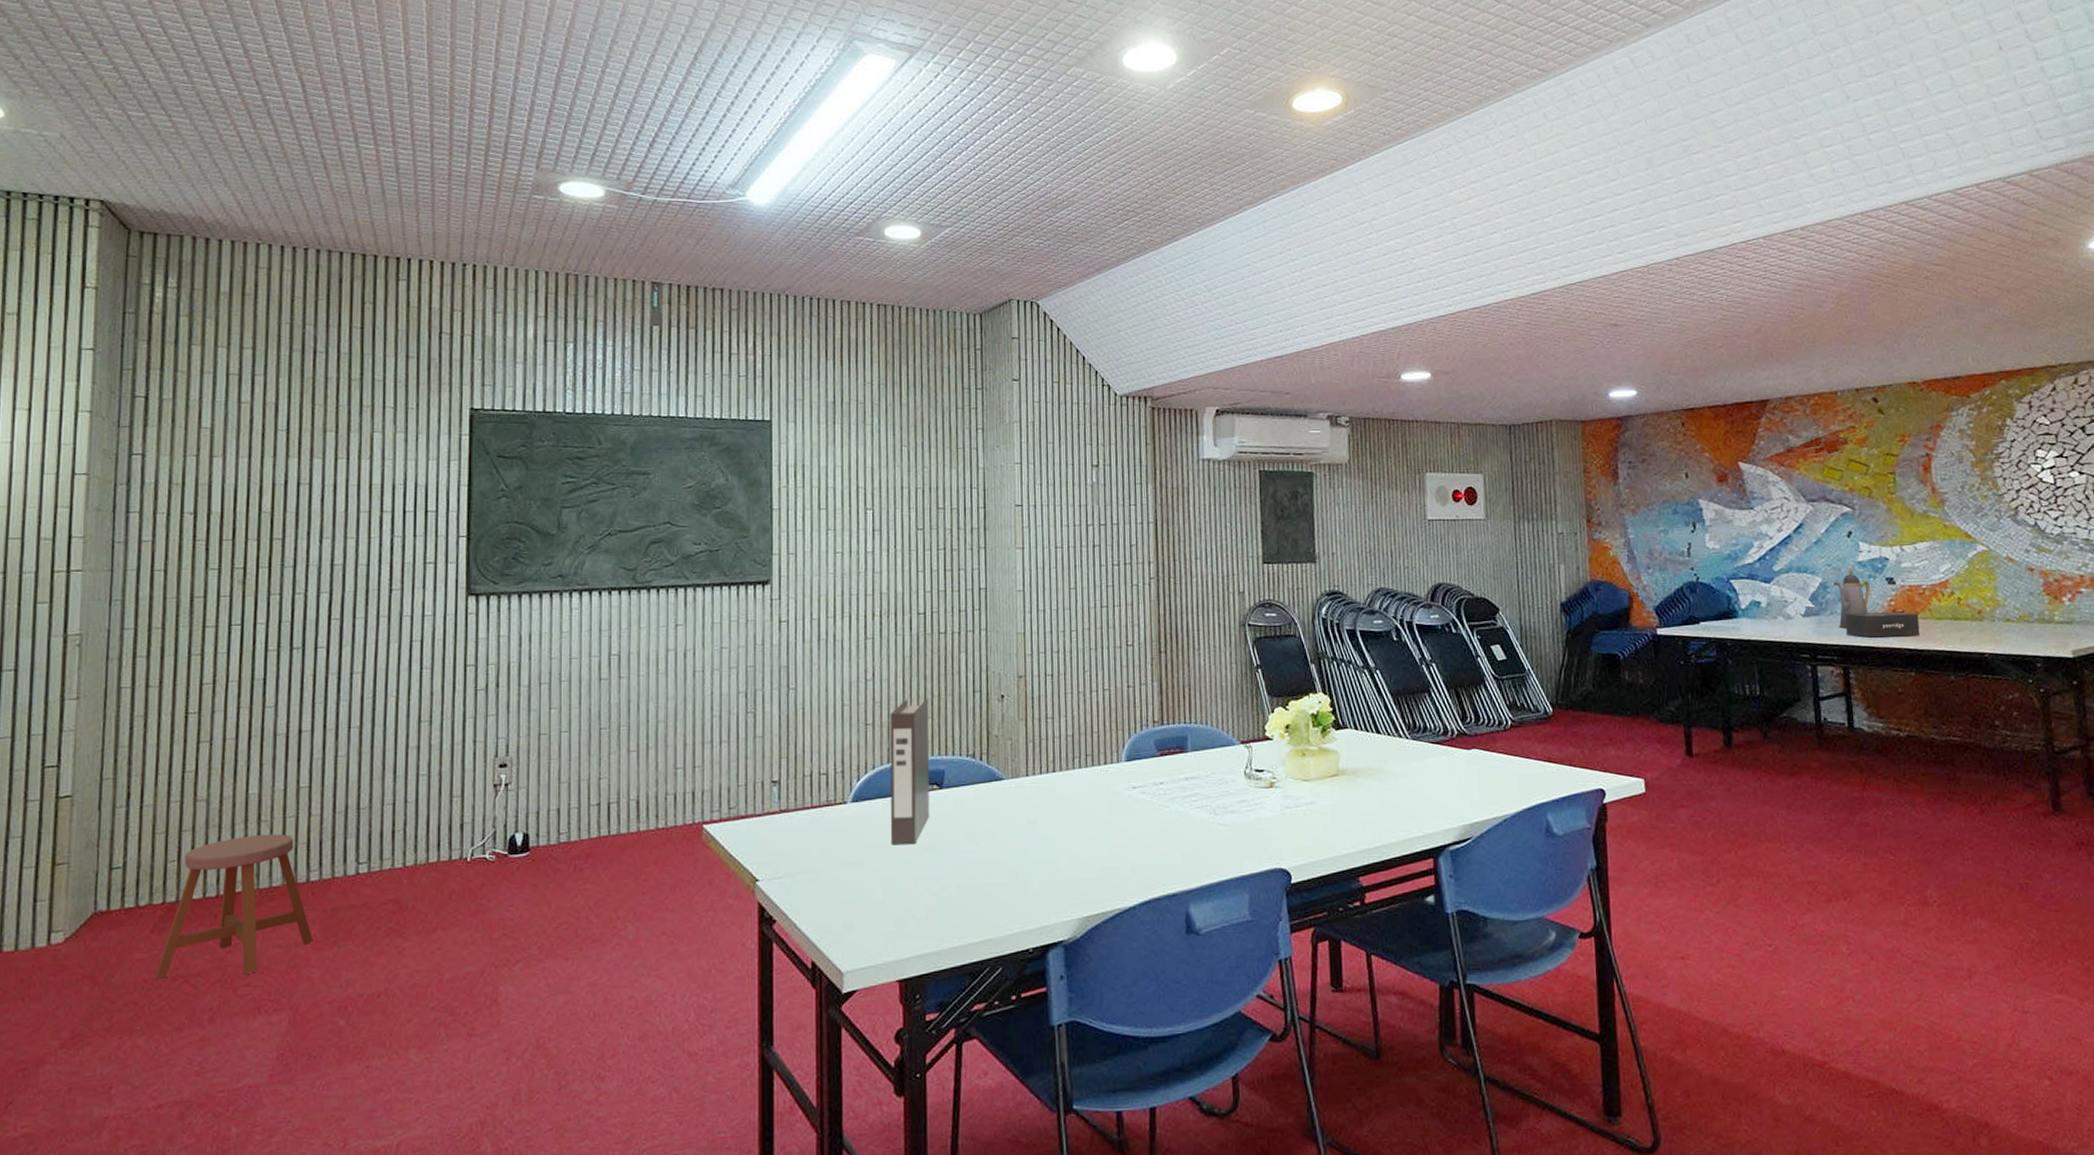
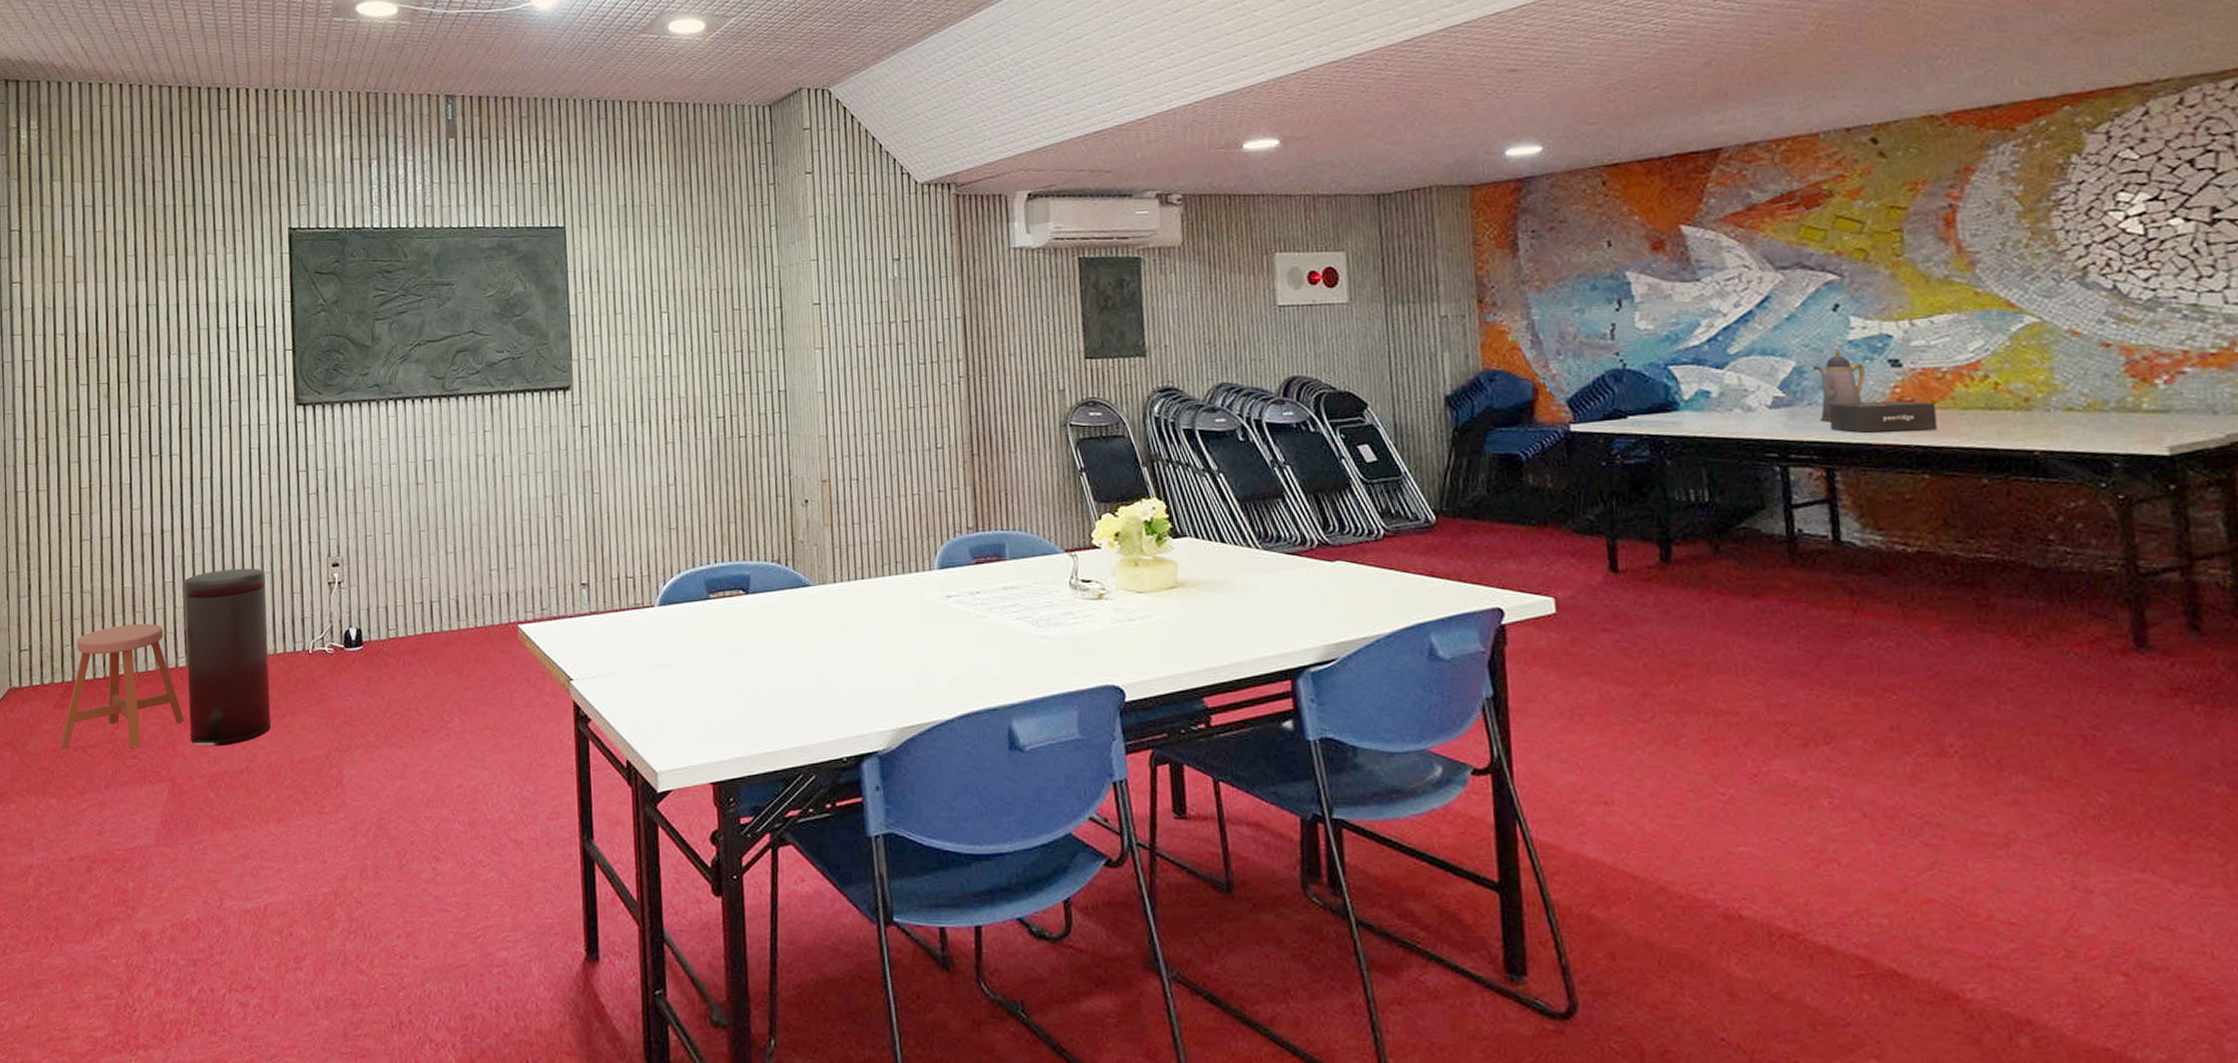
pedal bin: none [318,770,420,970] -> present [184,568,271,747]
binder: present [889,698,930,845] -> none [693,502,737,650]

